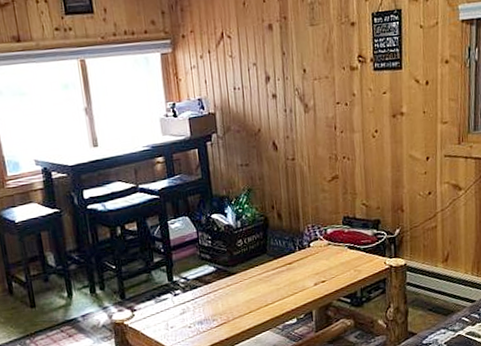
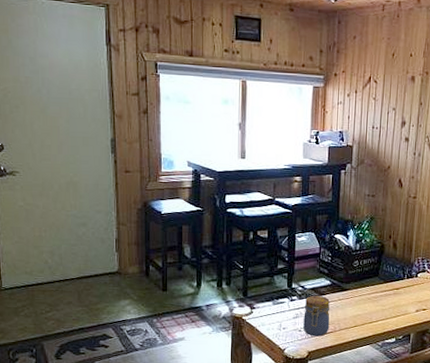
jar: none [190,284,222,331] -> present [303,295,330,337]

